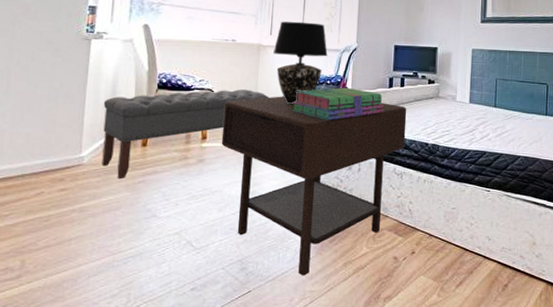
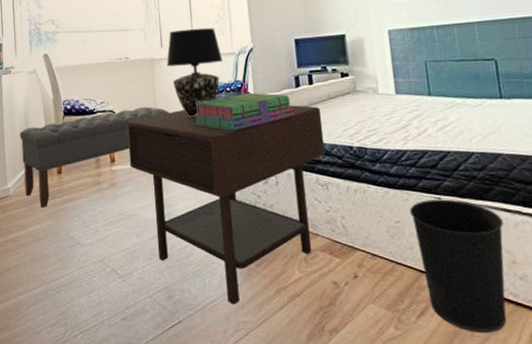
wastebasket: none [464,192,532,298] -> present [409,199,506,333]

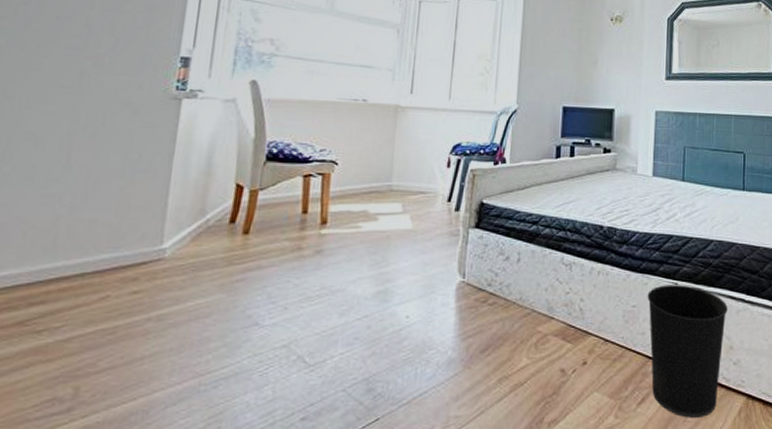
bench: present [19,107,170,207] -> none [189,161,408,276]
side table: present [127,105,326,305] -> none [345,169,578,397]
table lamp: present [167,28,223,118] -> none [414,77,481,180]
stack of books: present [193,92,295,131] -> none [435,158,550,199]

